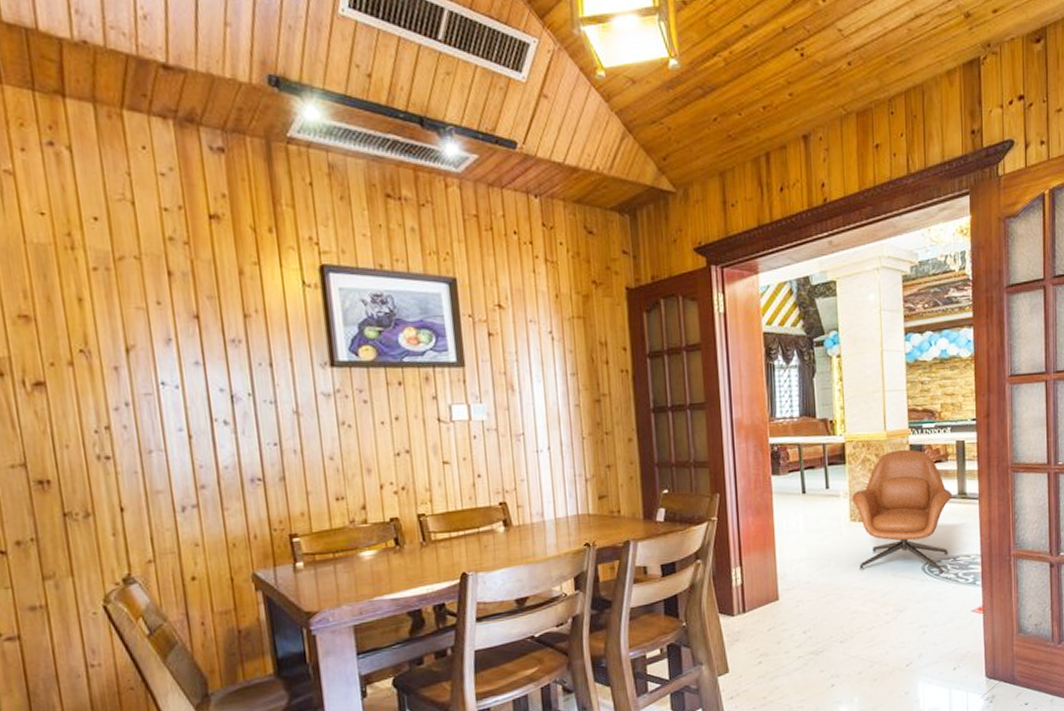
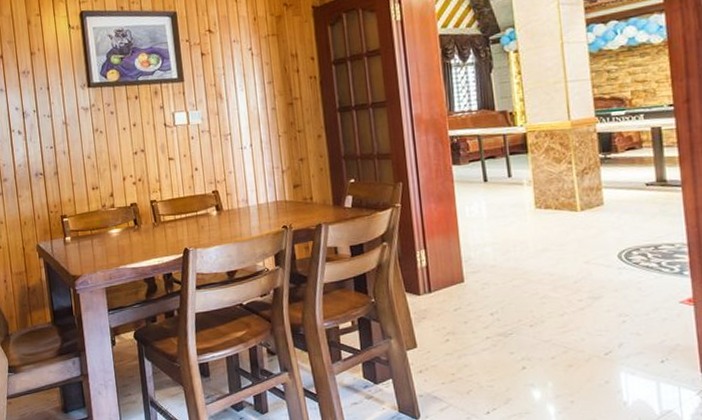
armchair: present [852,449,953,574] -> none [536,137,651,262]

